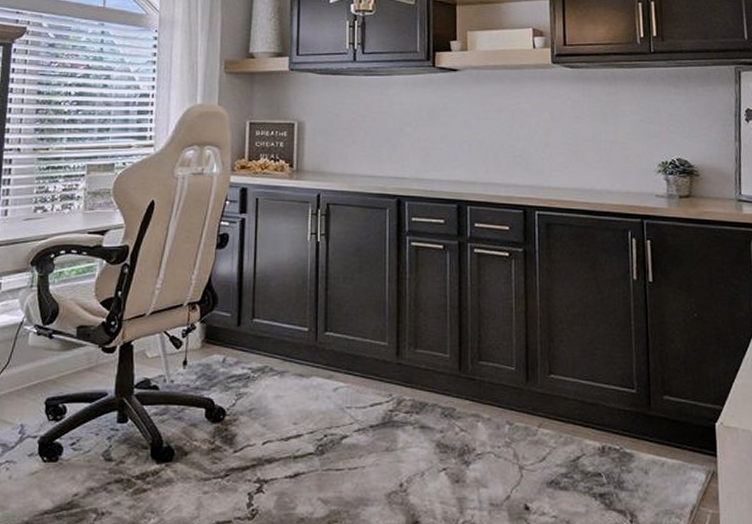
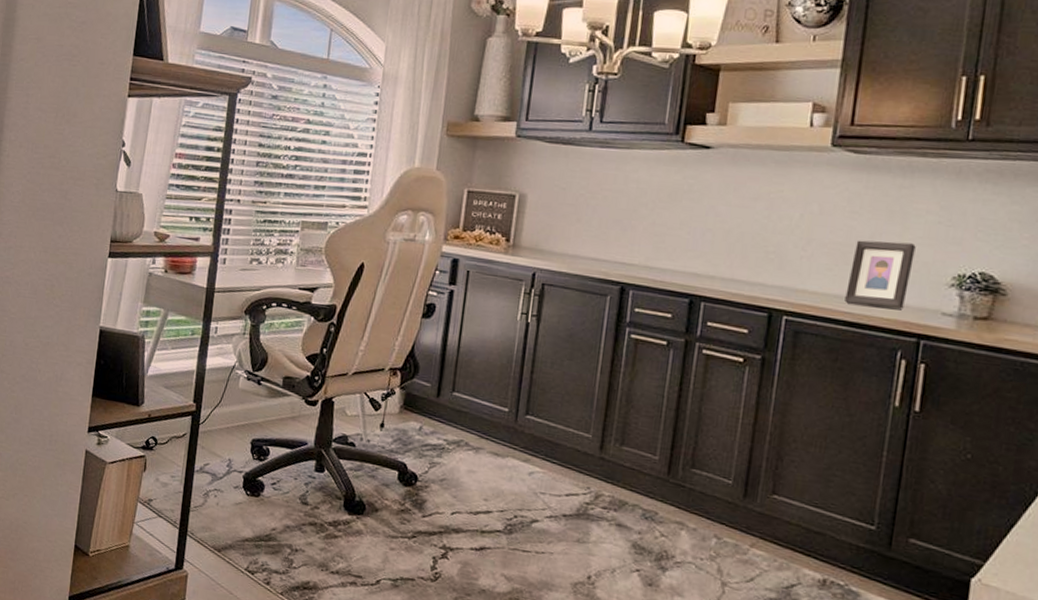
picture frame: none [581,139,628,196] -> present [845,240,916,309]

